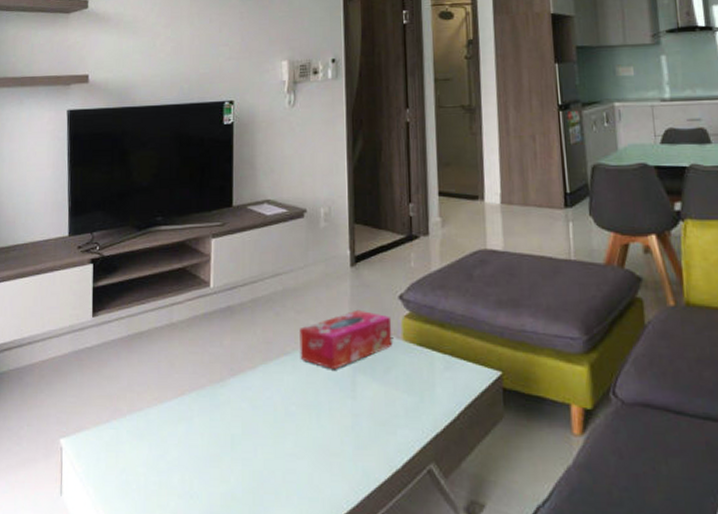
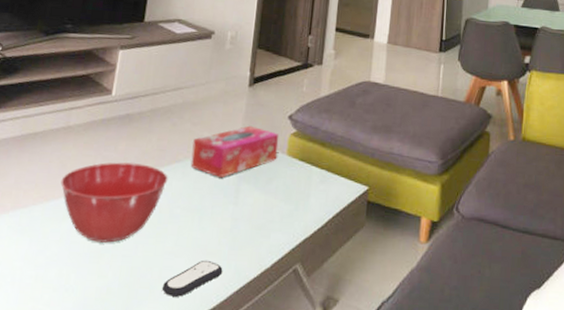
mixing bowl: none [172,358,279,445] -> present [60,162,168,243]
remote control: none [287,461,350,503] -> present [161,260,223,297]

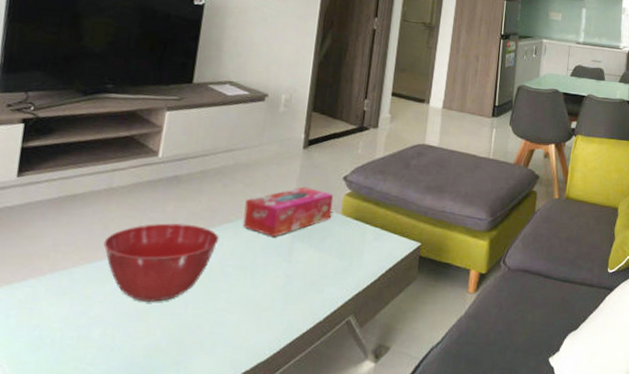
remote control: present [161,260,223,297] -> none [213,315,276,351]

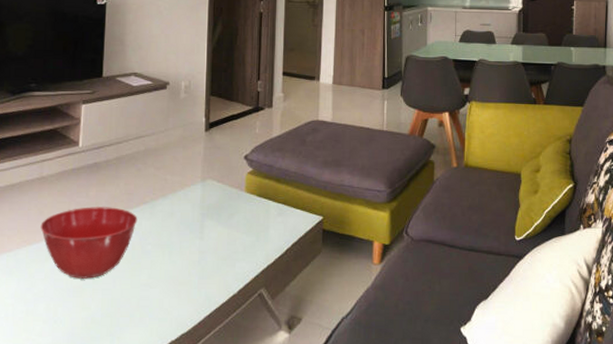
tissue box: present [242,186,334,237] -> none [157,167,237,216]

